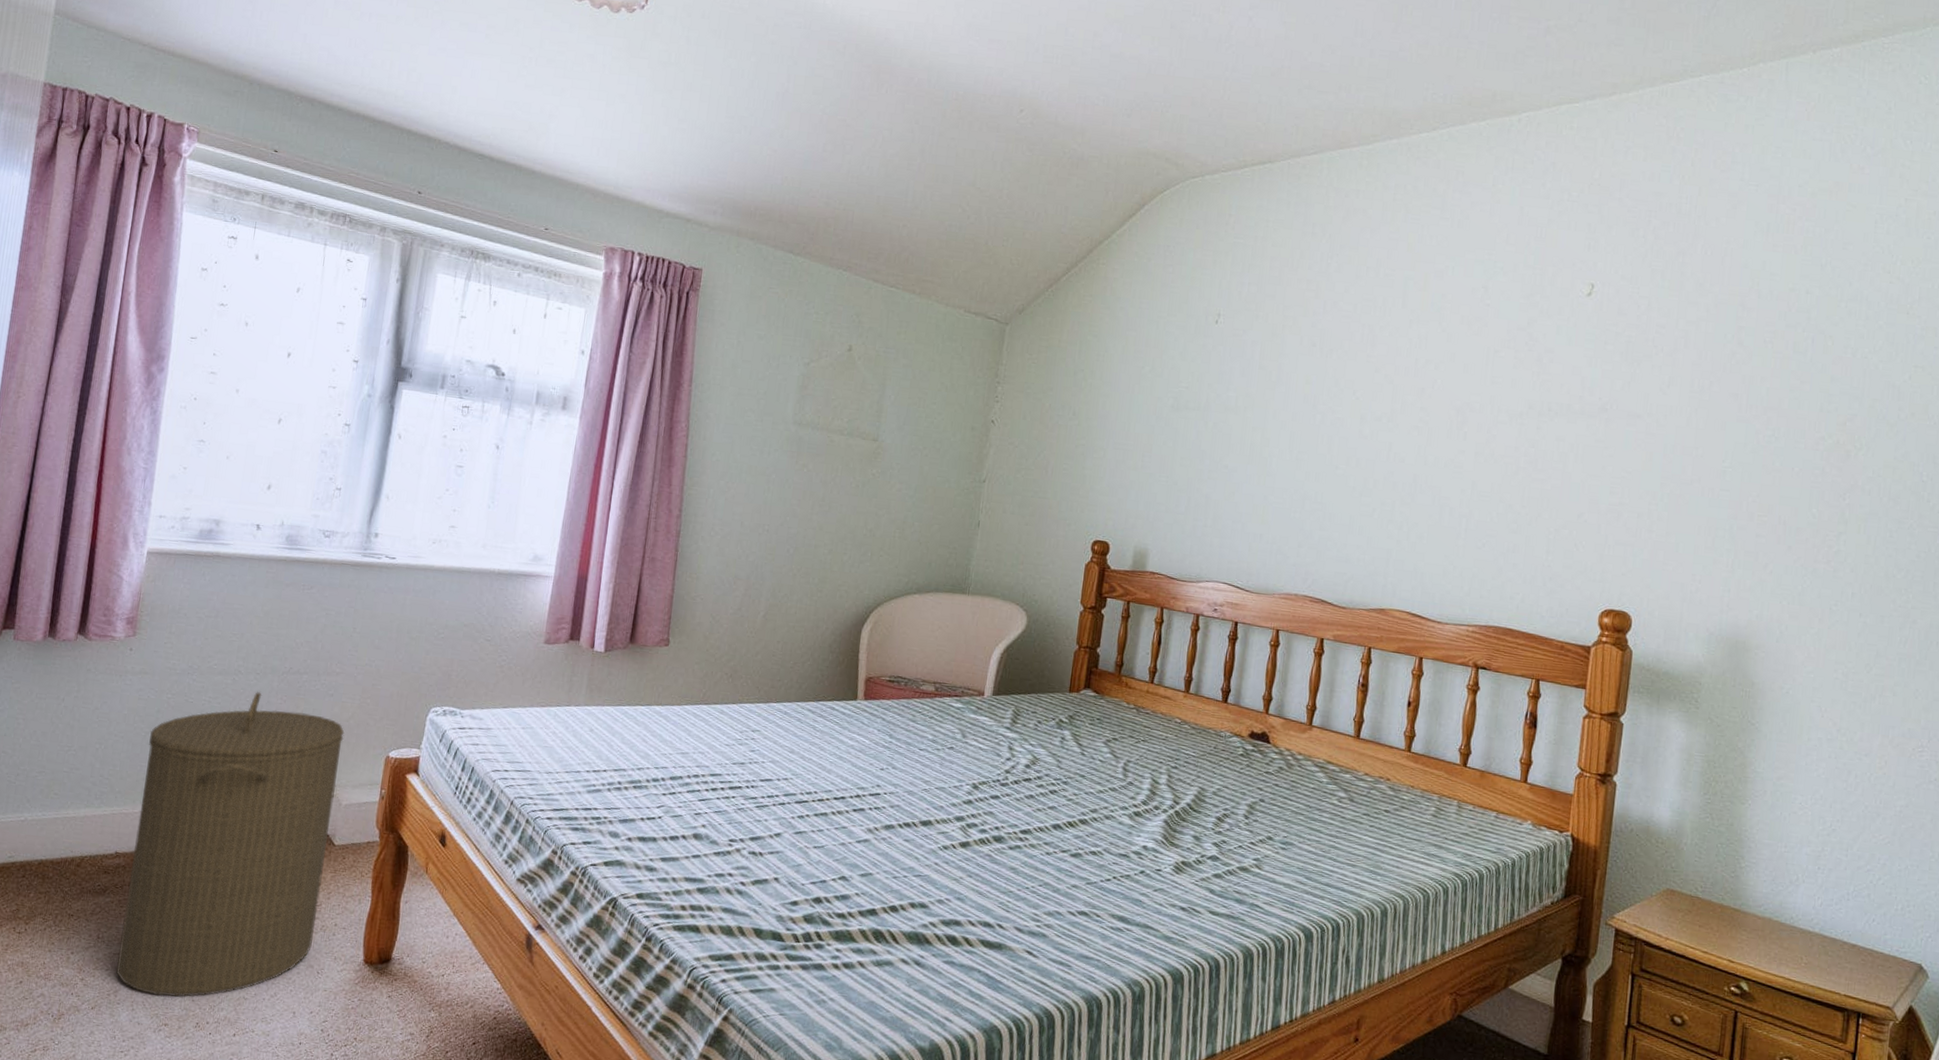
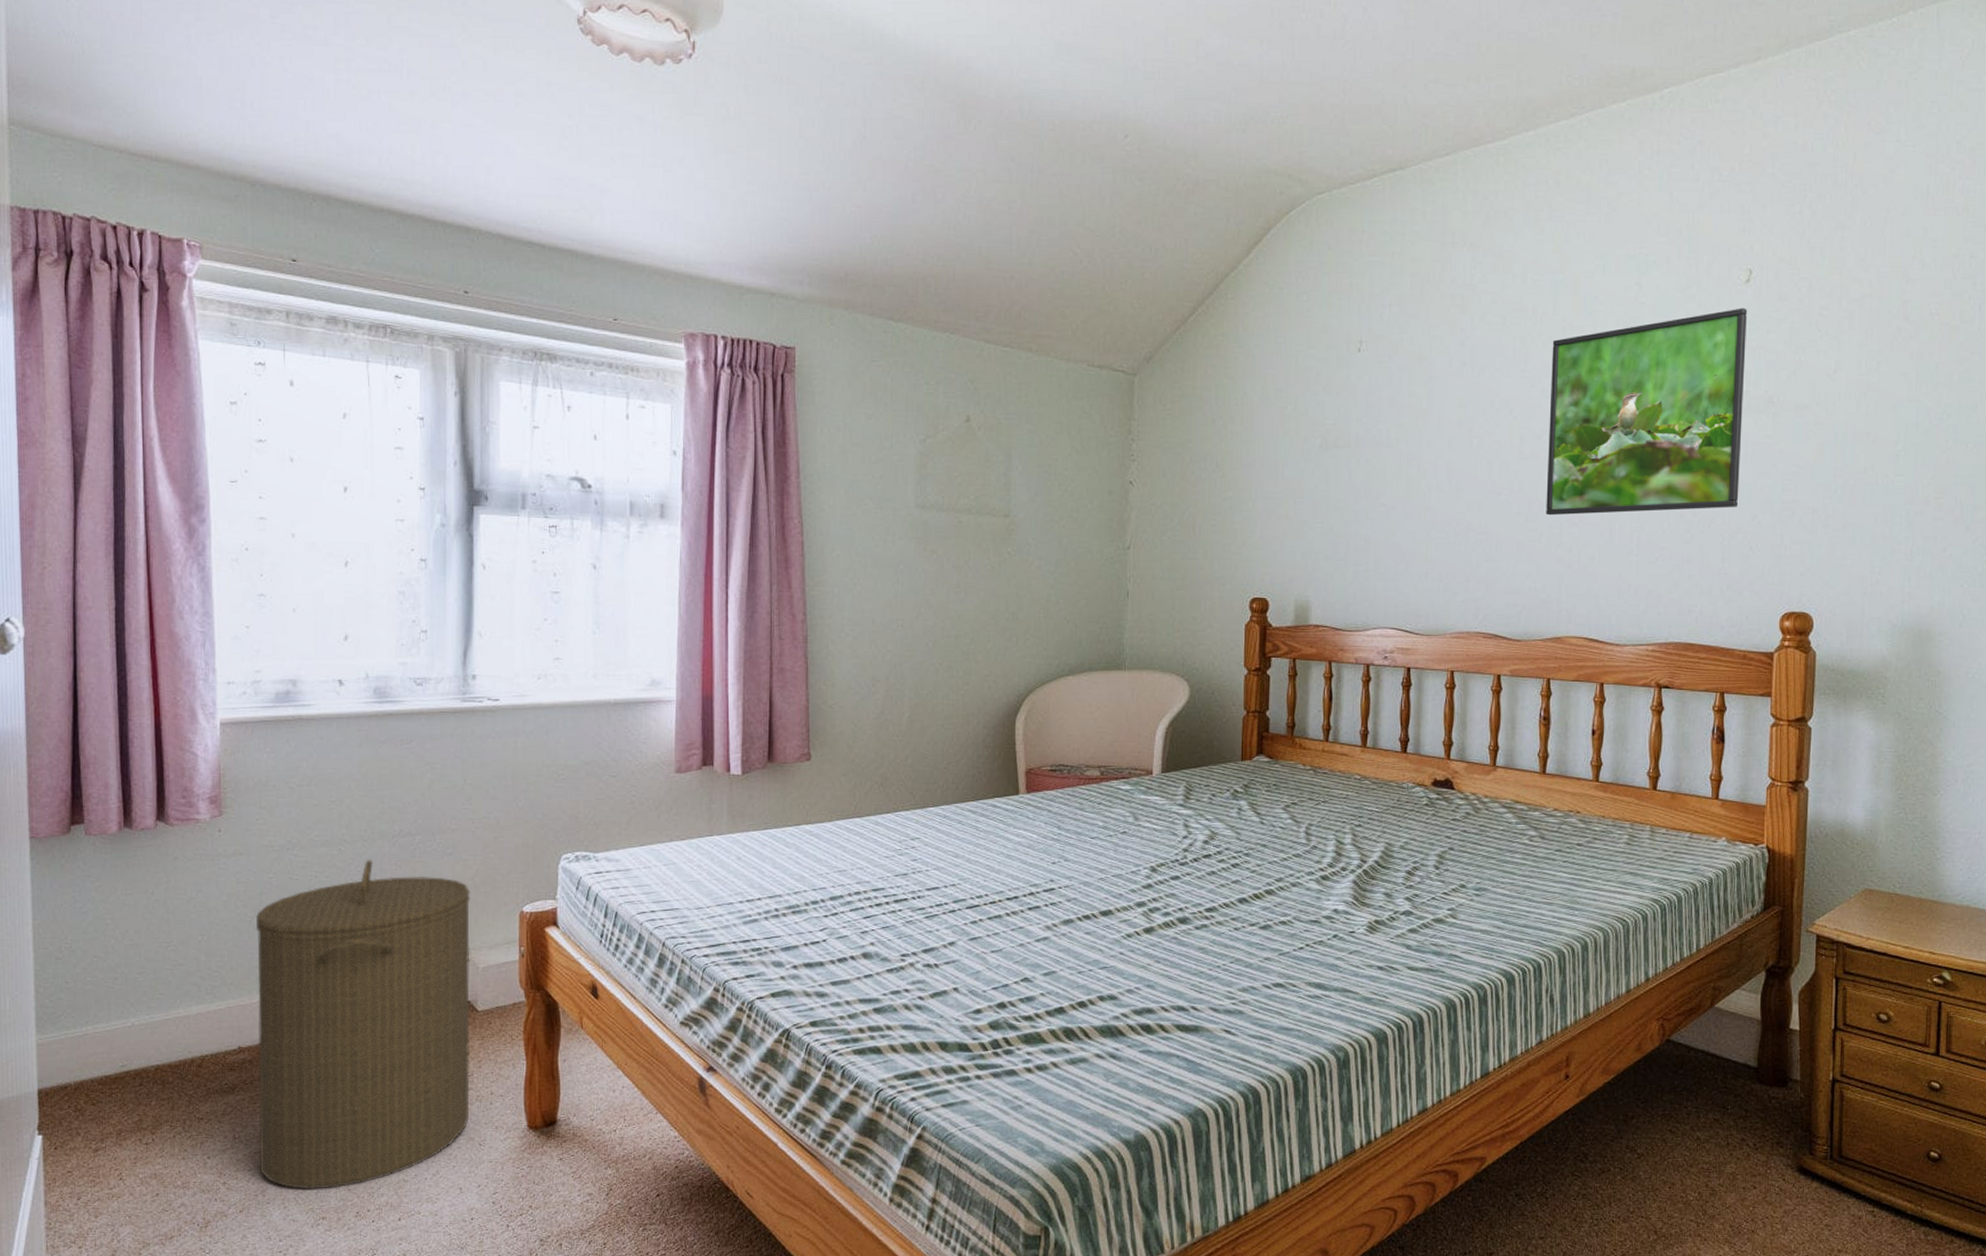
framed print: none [1380,318,1587,504] -> present [1546,308,1747,516]

